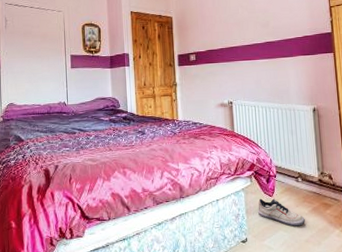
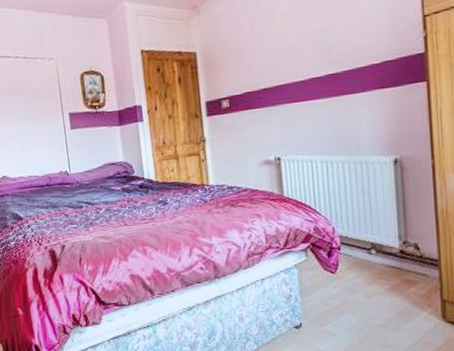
shoe: present [258,198,305,227] -> none [316,276,380,309]

